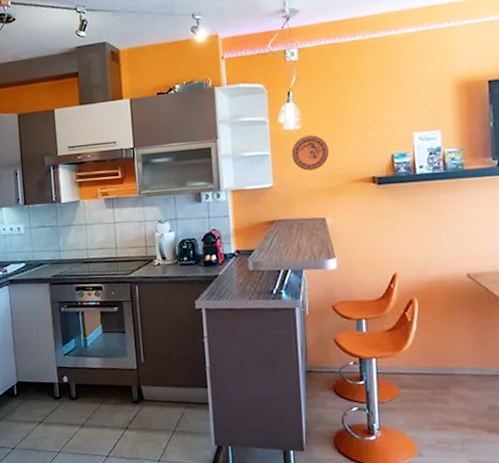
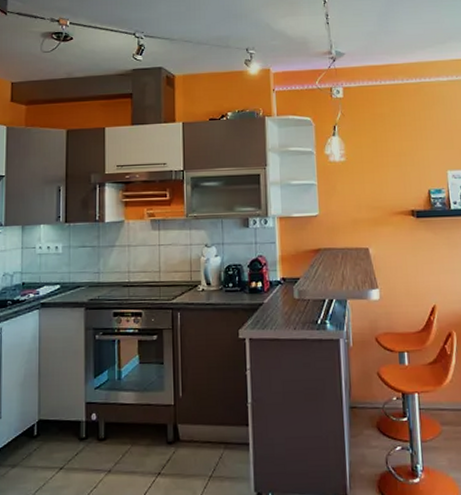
decorative plate: present [291,135,329,171] -> none [336,168,372,201]

